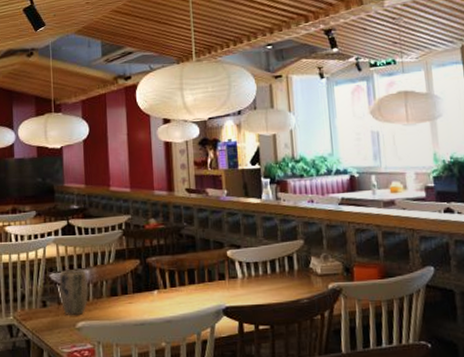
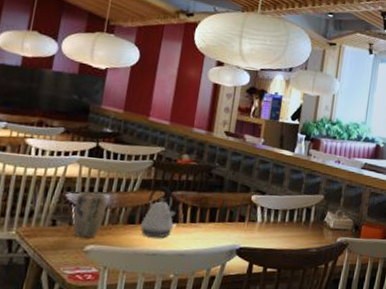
kettle: none [123,254,155,308] -> present [140,186,176,238]

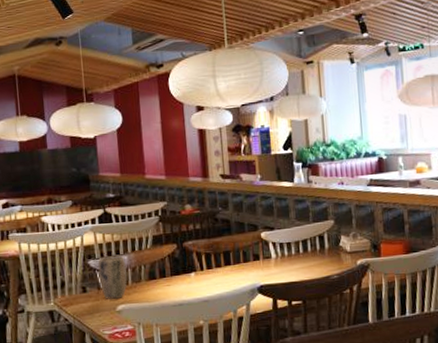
kettle: present [140,186,176,238] -> none [161,239,192,289]

